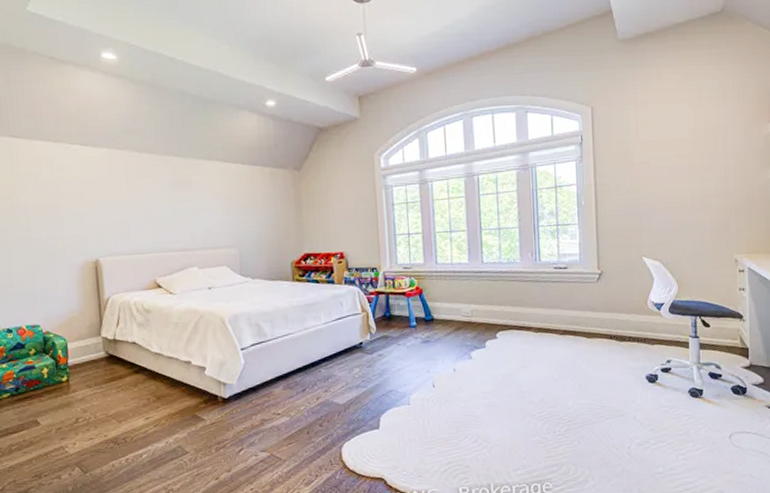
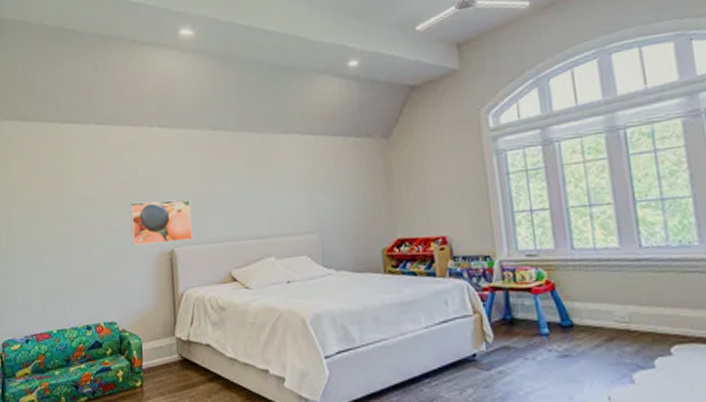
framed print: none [51,214,118,256] -> present [130,199,193,246]

